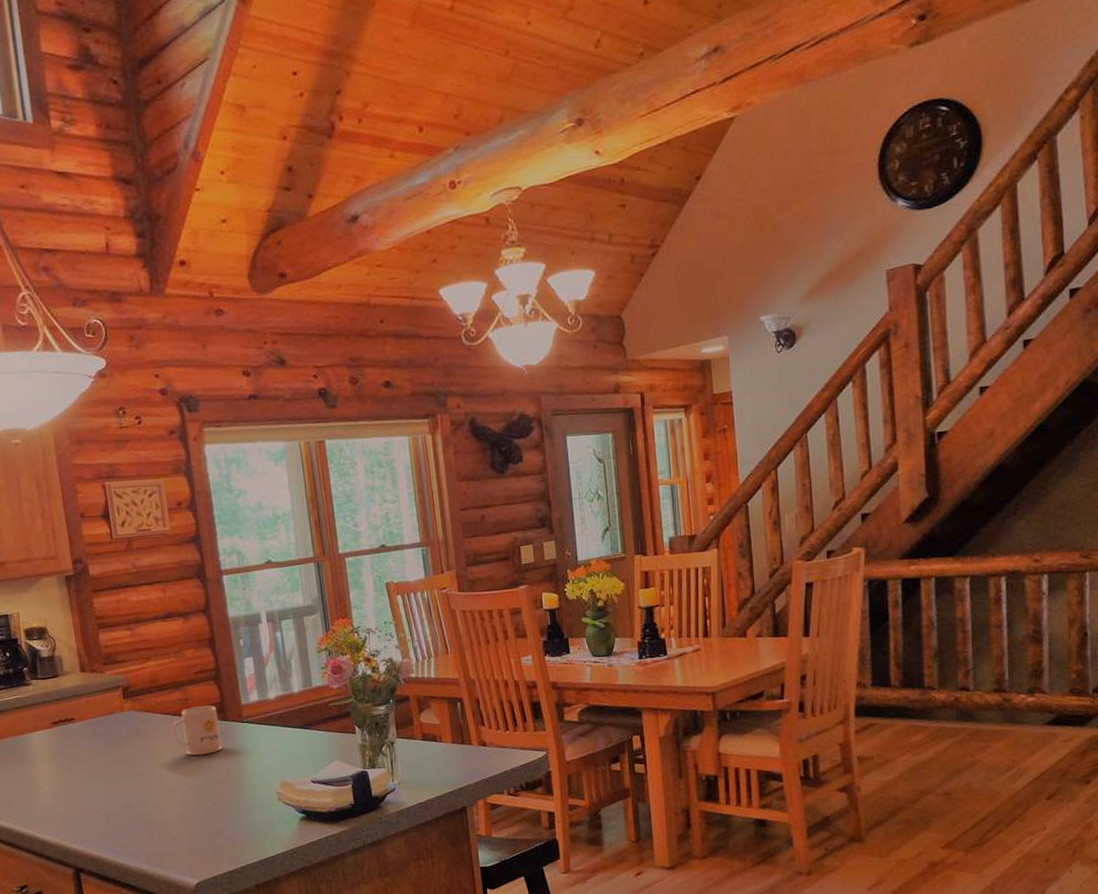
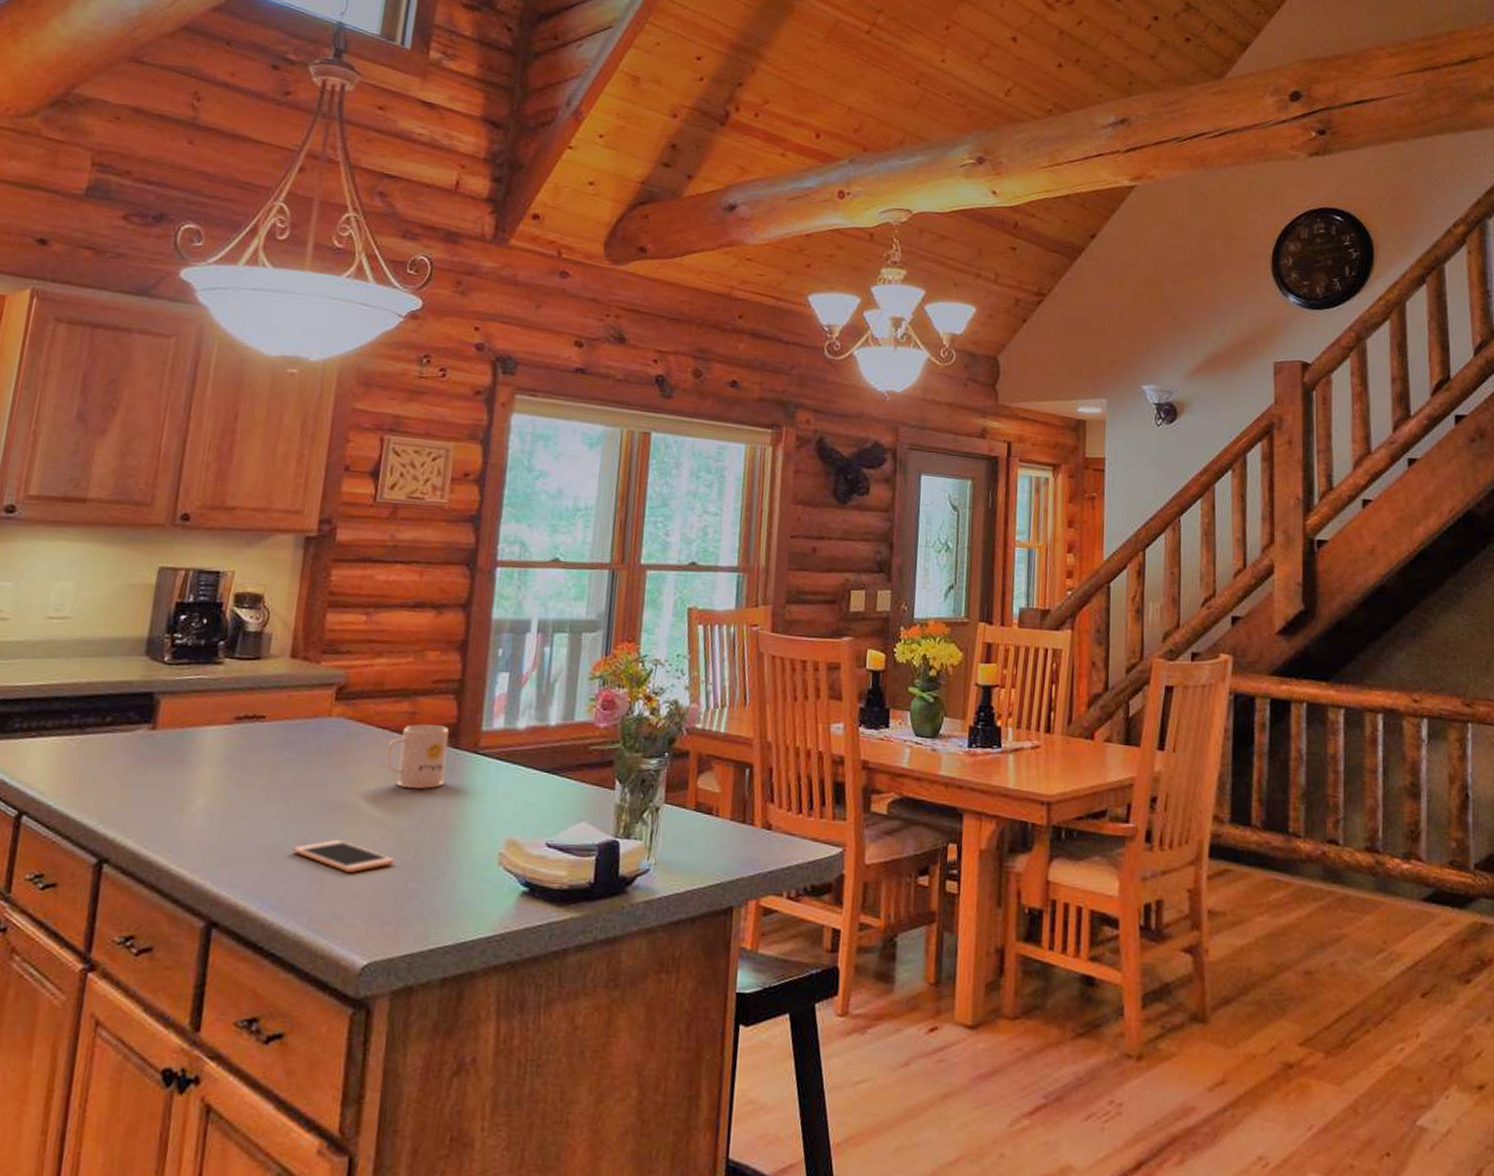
cell phone: none [122,799,199,821] -> present [292,839,394,872]

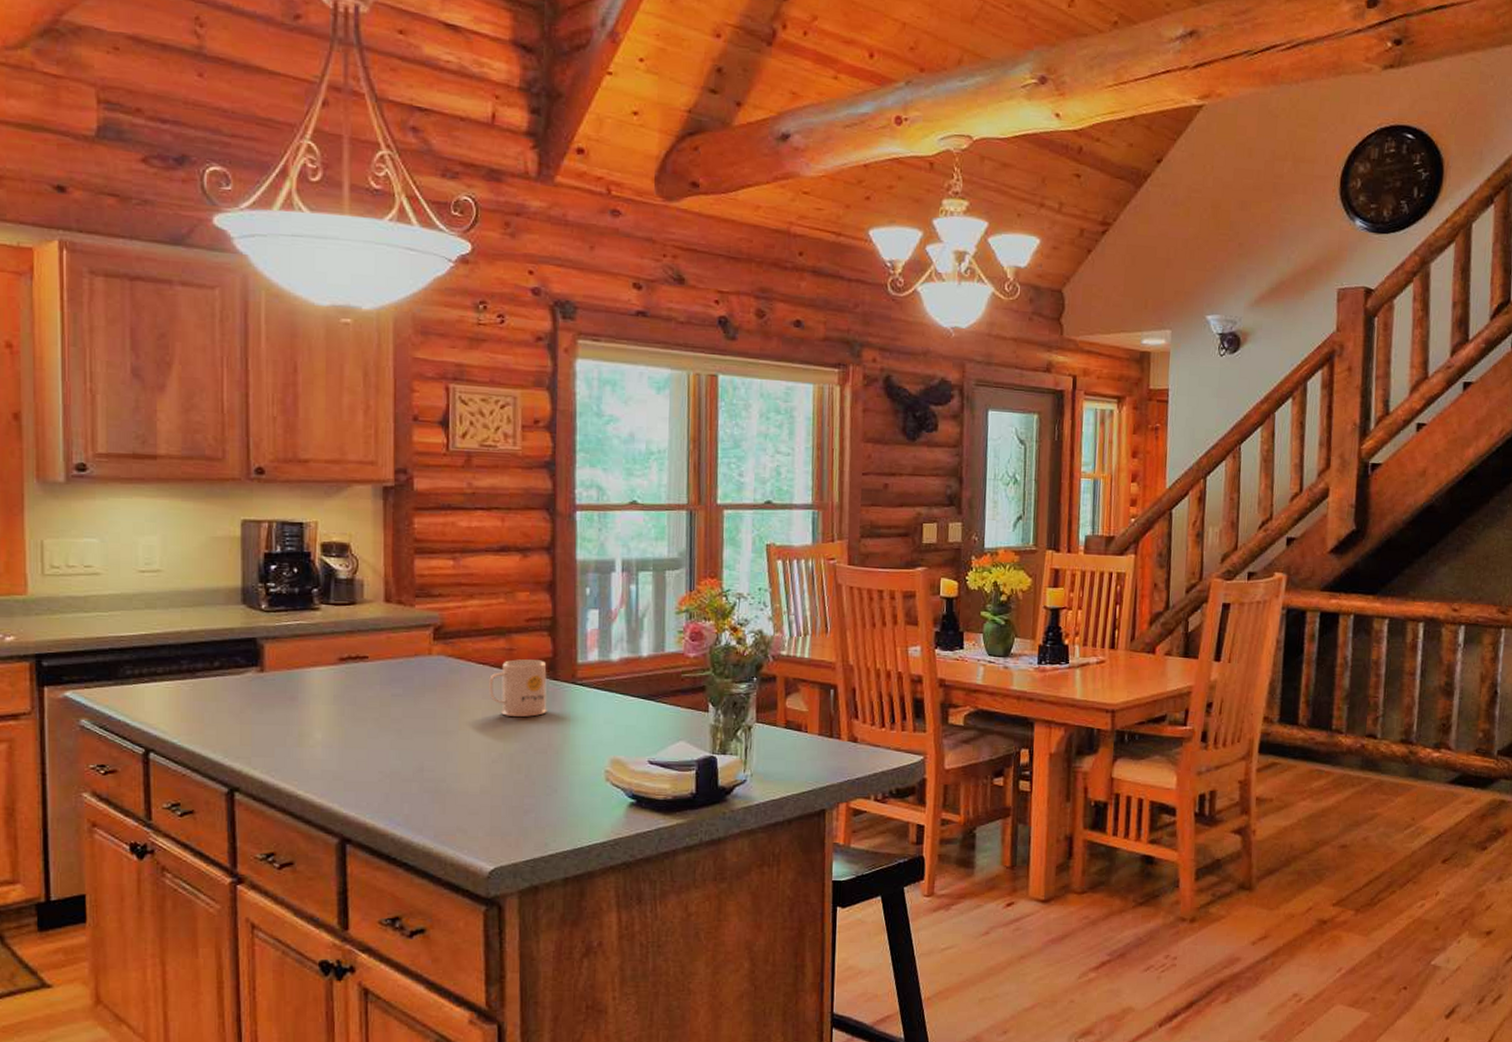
cell phone: present [292,839,394,872] -> none [411,763,508,792]

